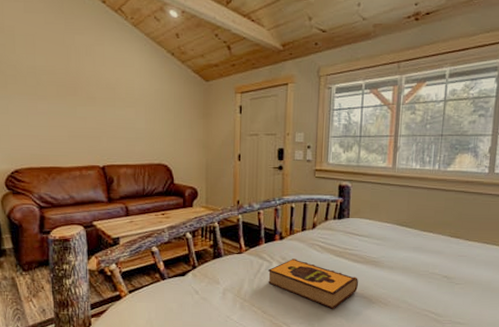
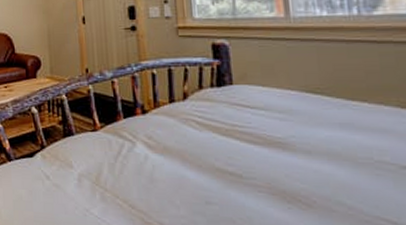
hardback book: present [267,259,359,309] -> none [130,138,262,208]

